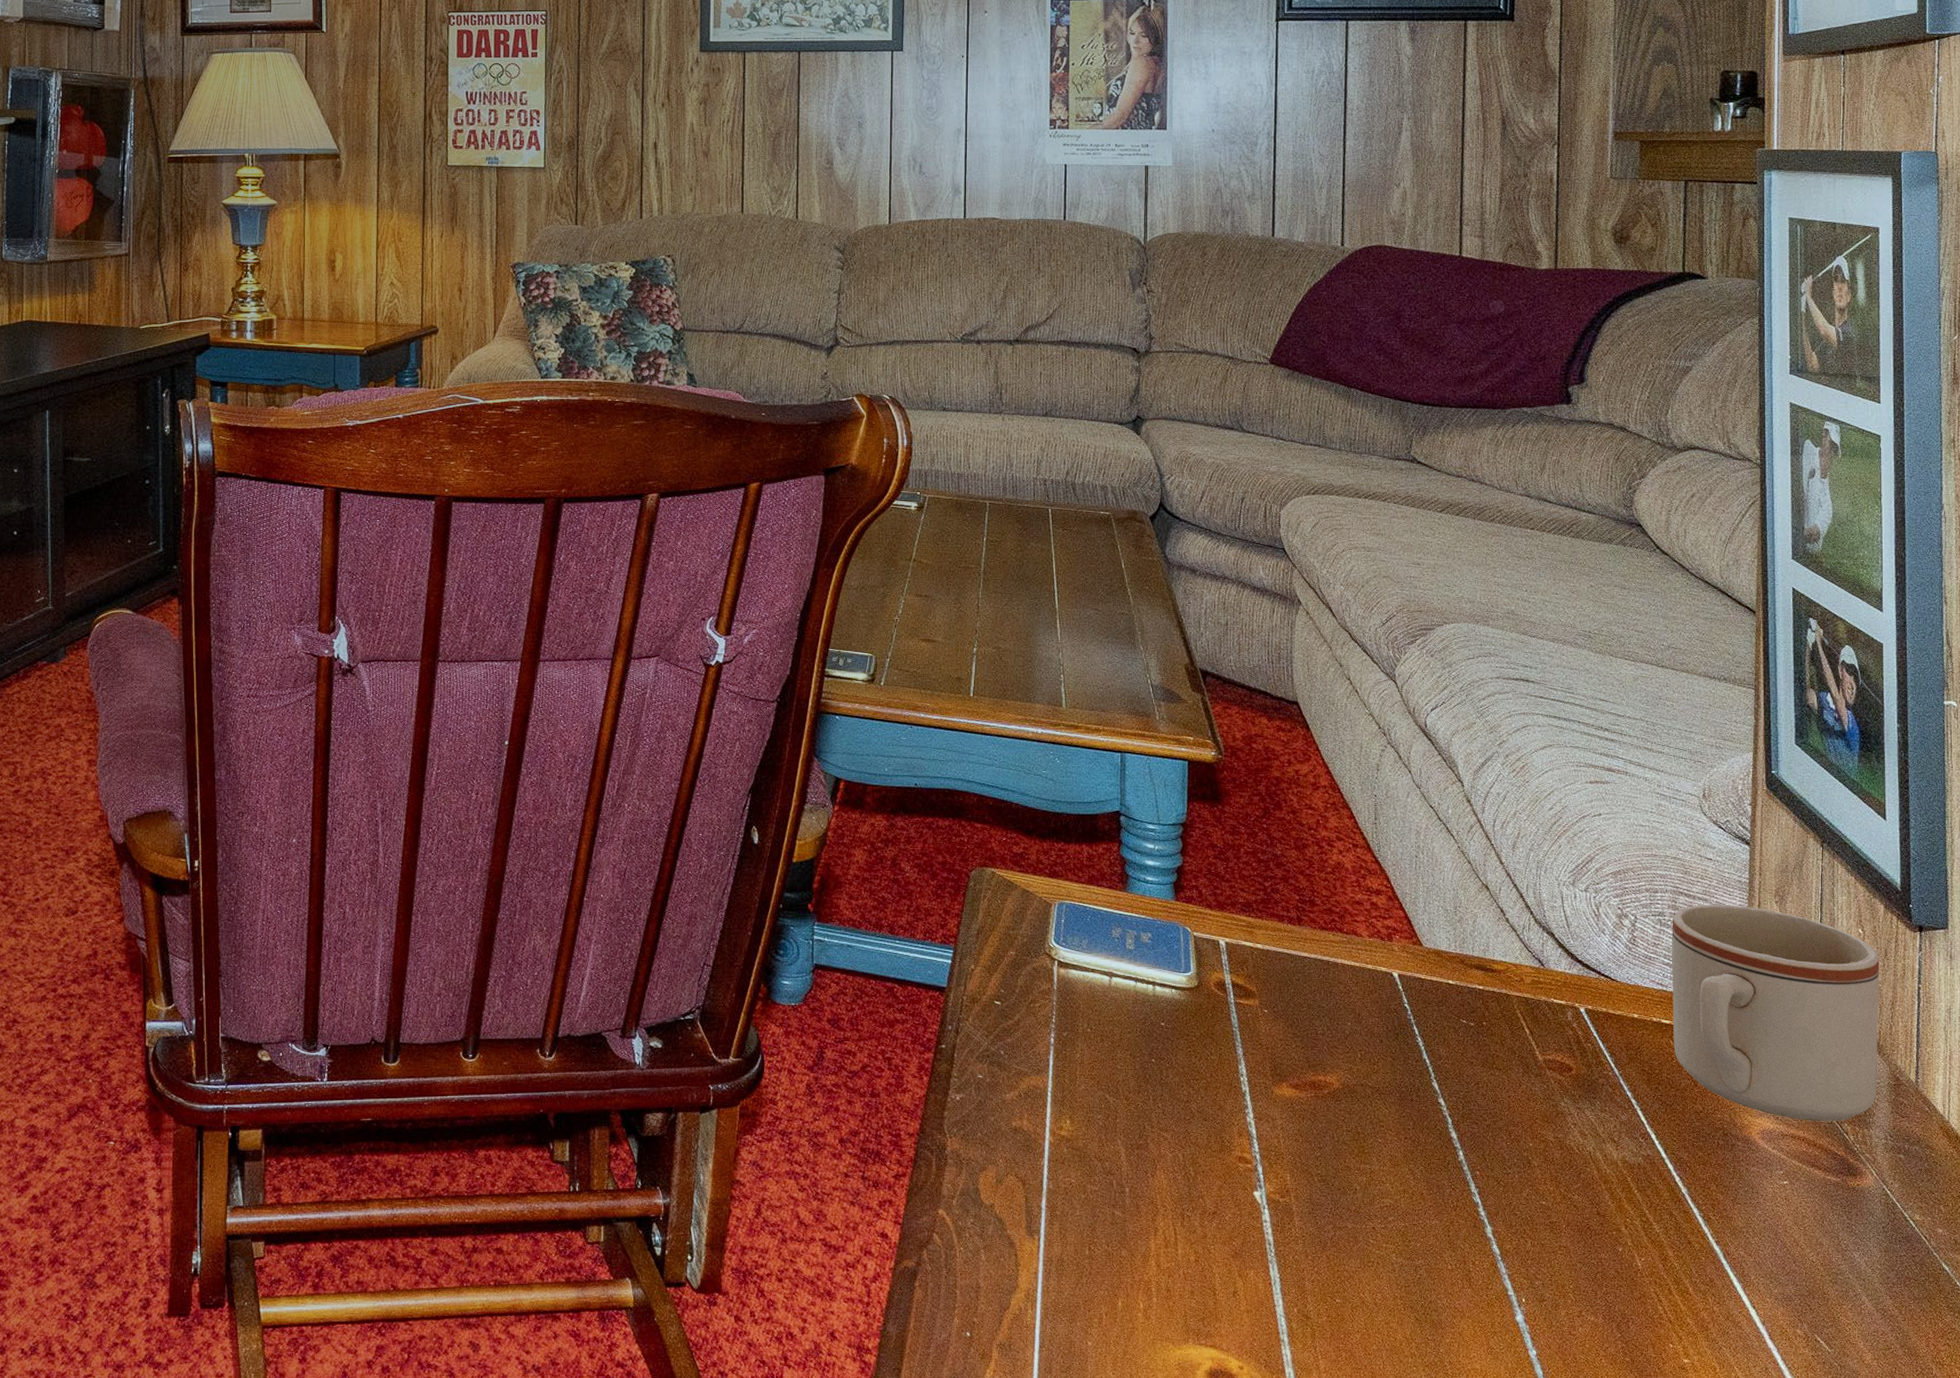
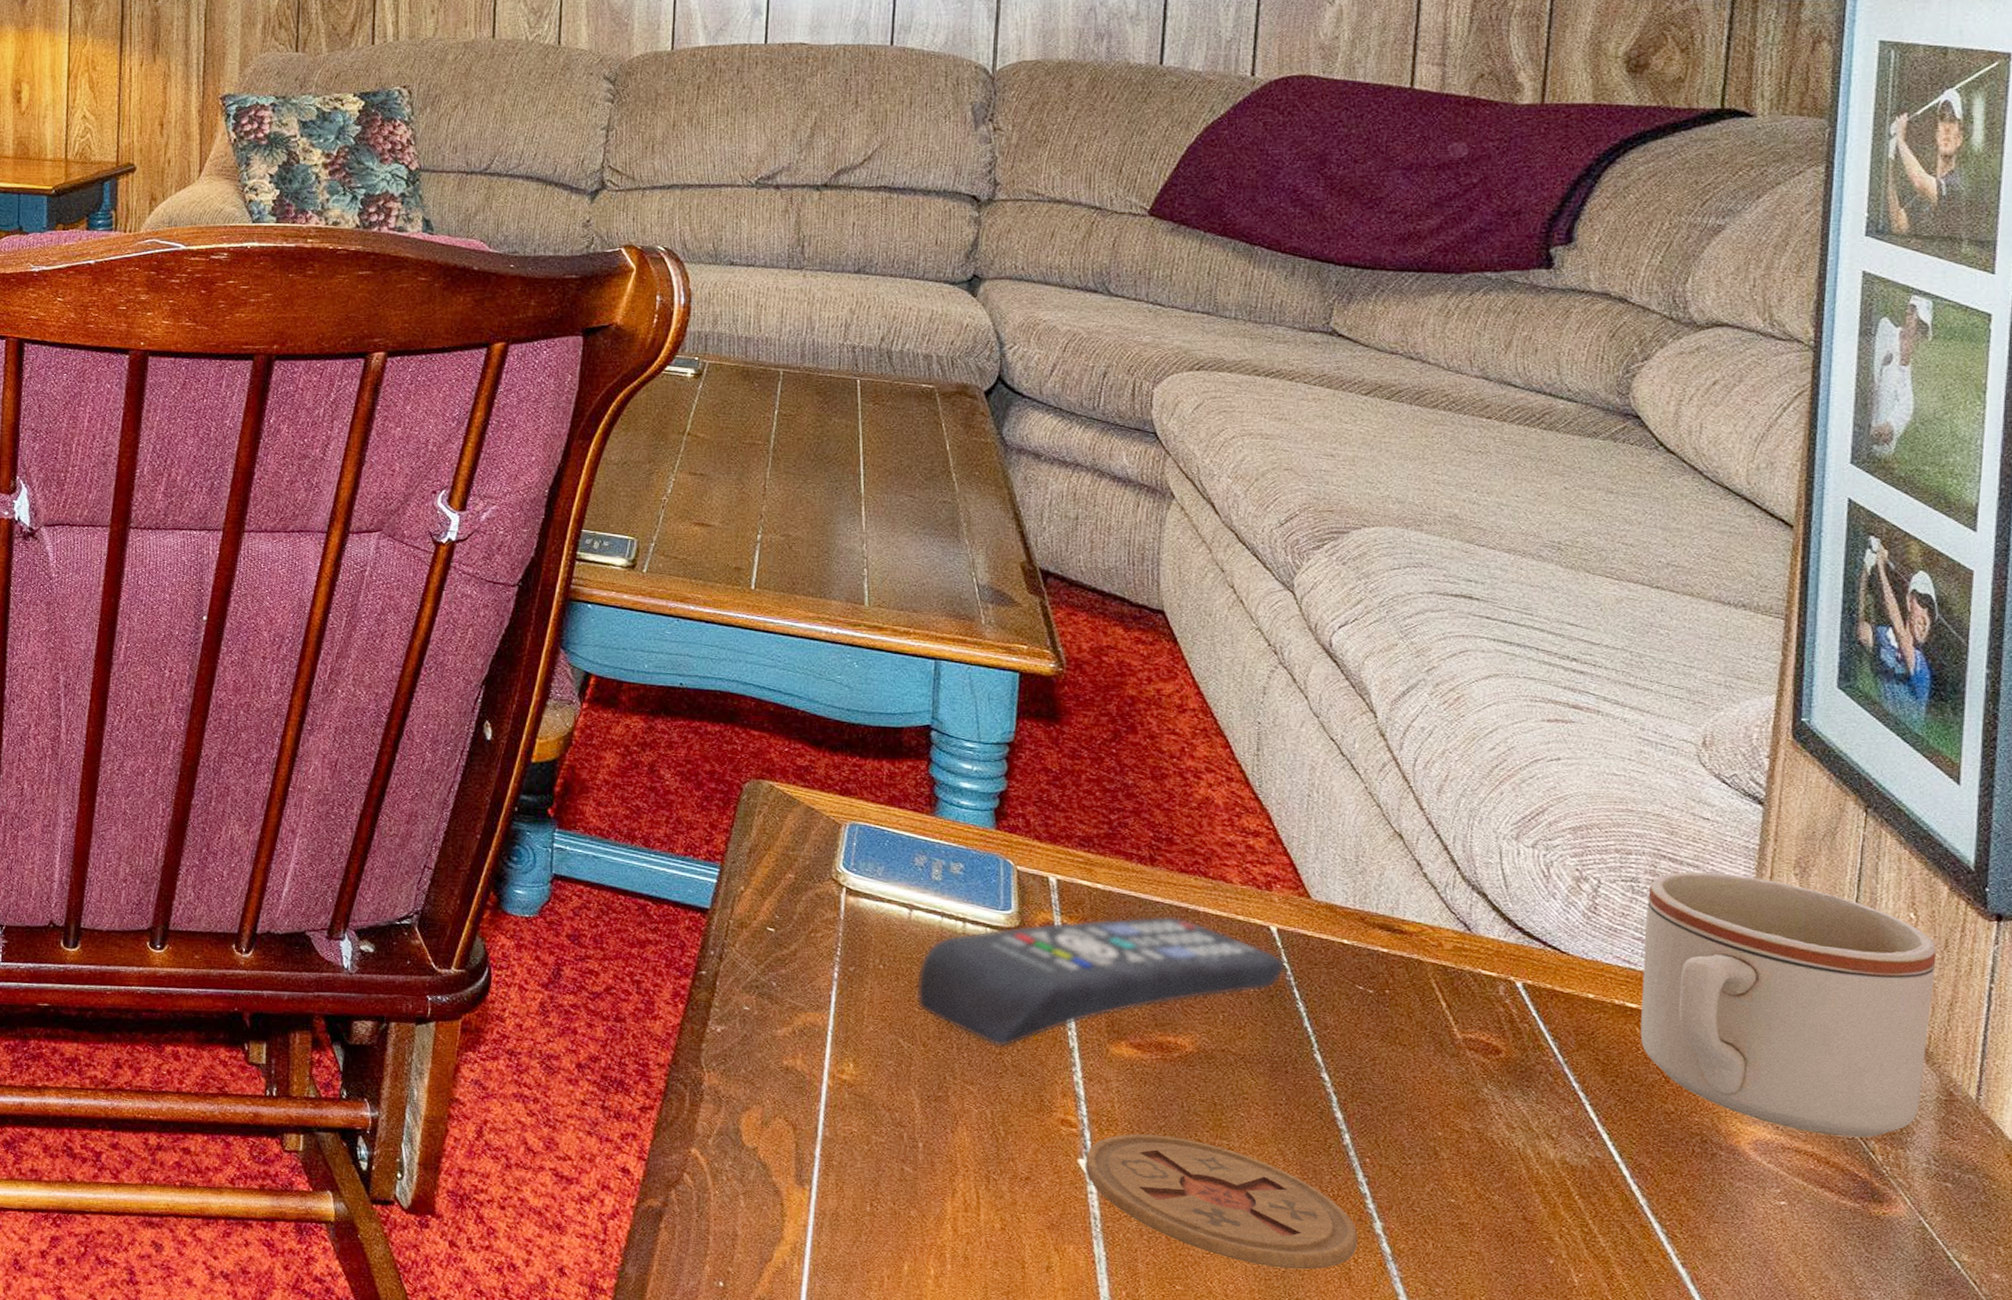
remote control: none [1118,969,1406,1096] -> present [916,916,1286,1048]
coaster: none [1260,1164,1474,1275] -> present [1086,1133,1358,1270]

